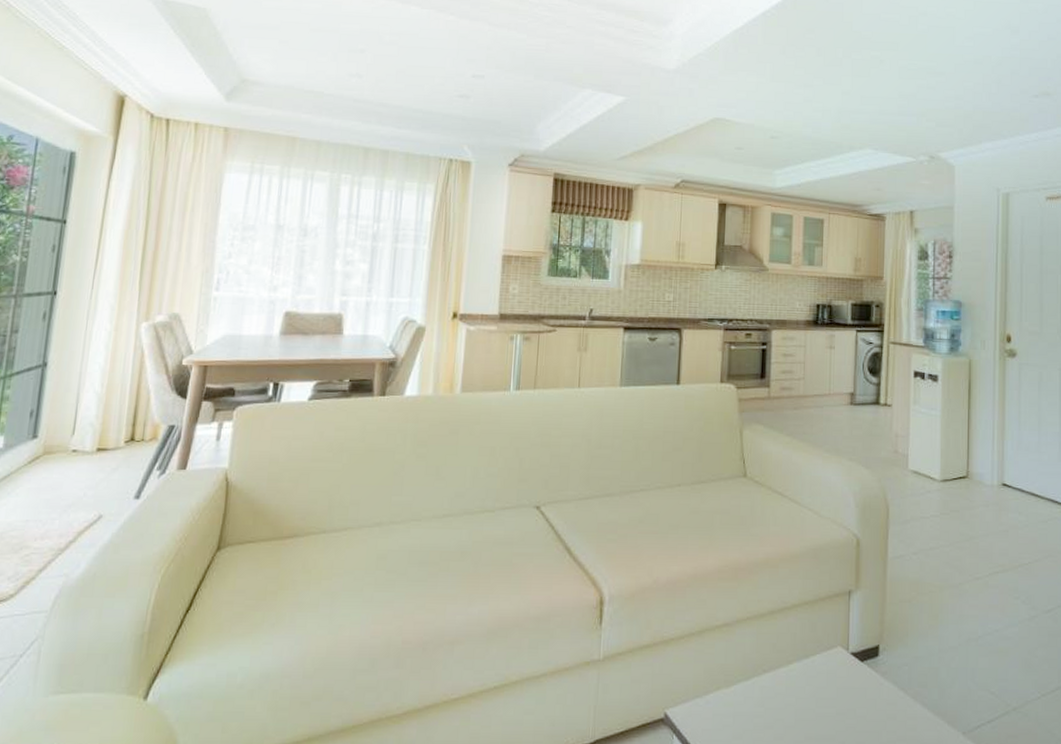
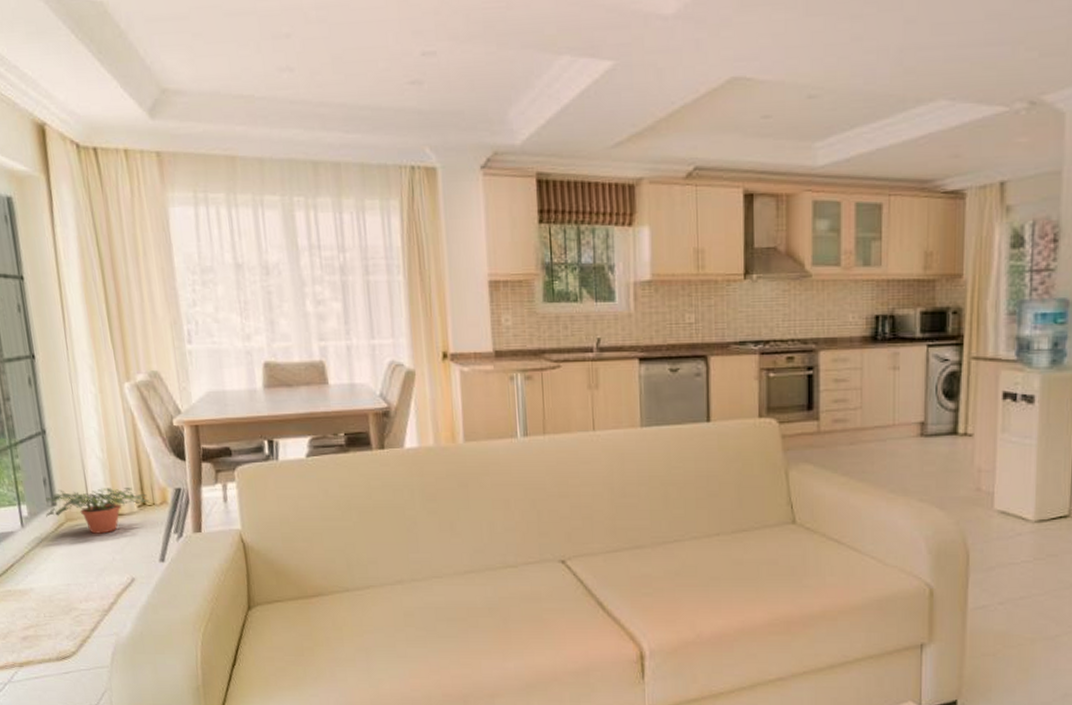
potted plant: none [23,422,139,468] -> present [46,488,149,534]

